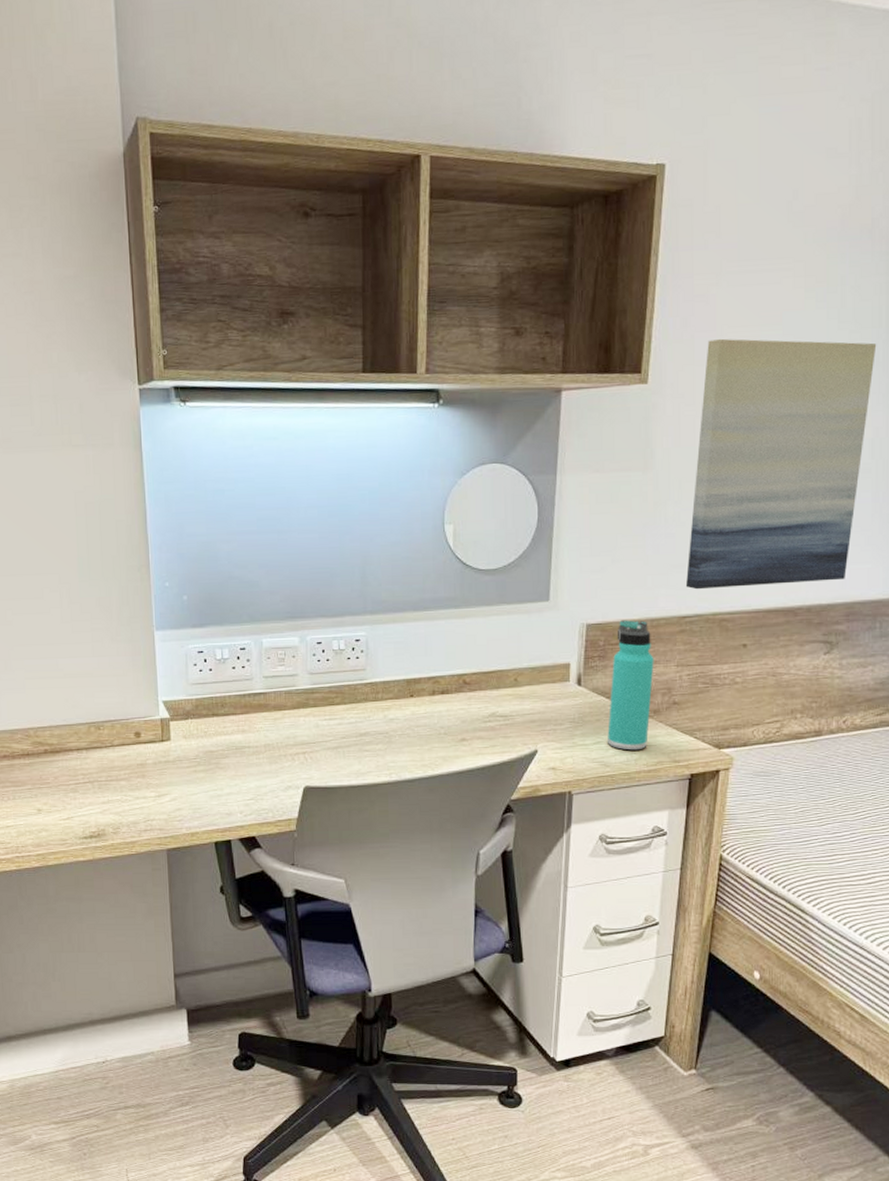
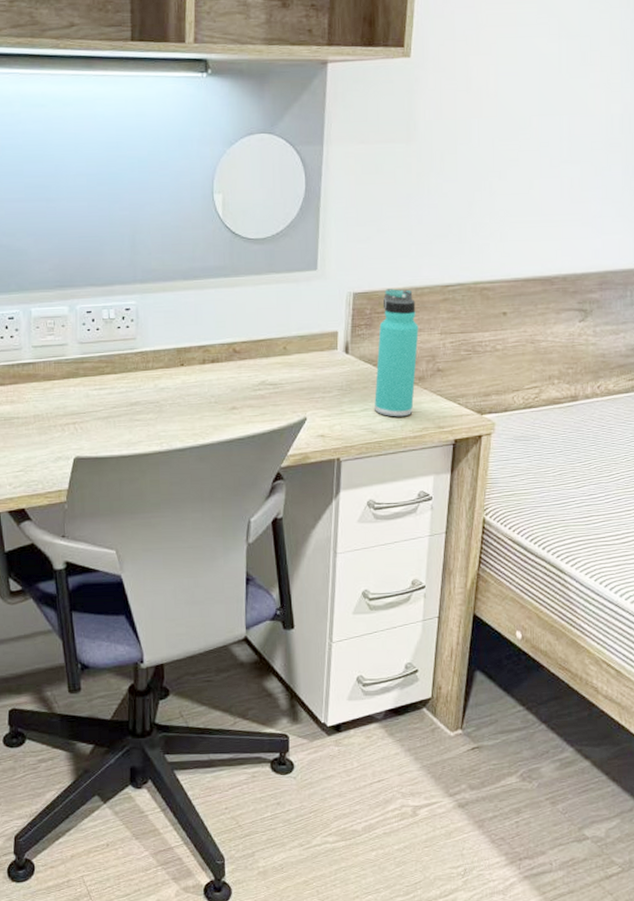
wall art: present [685,338,877,590] -> none [448,15,625,259]

